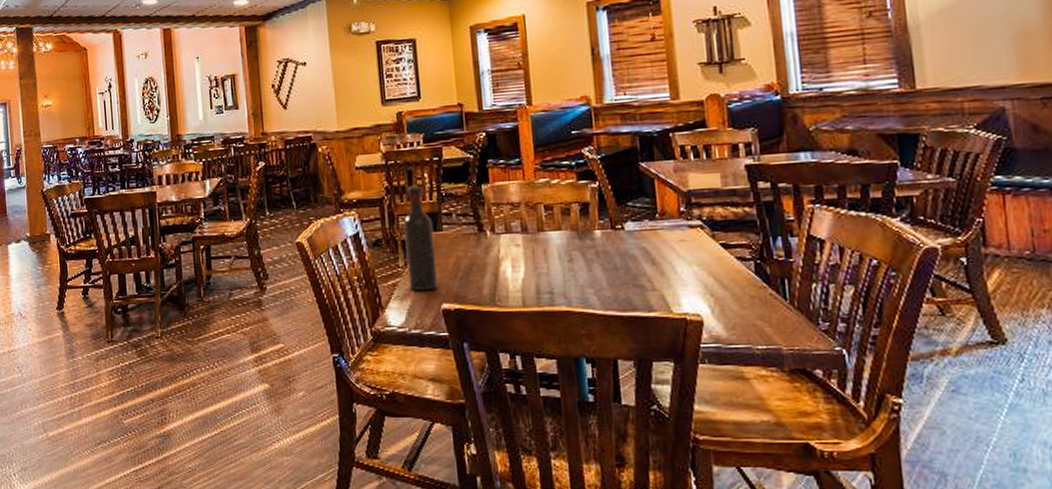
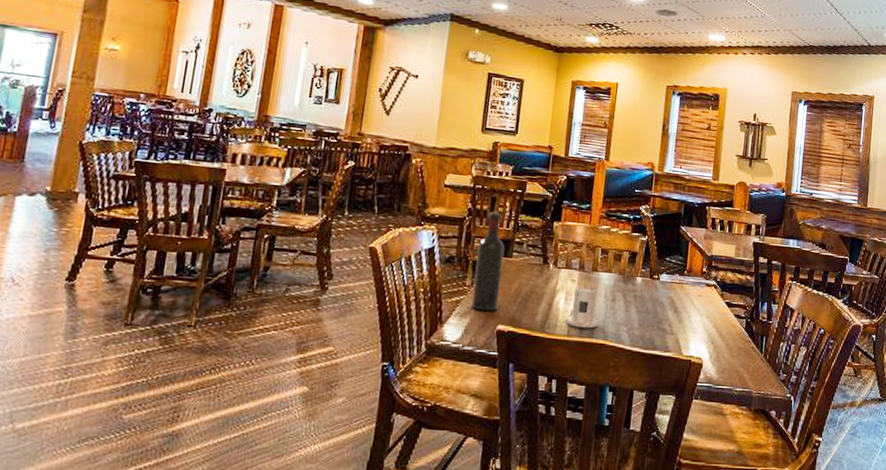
candle: none [518,246,556,296] -> present [566,284,598,329]

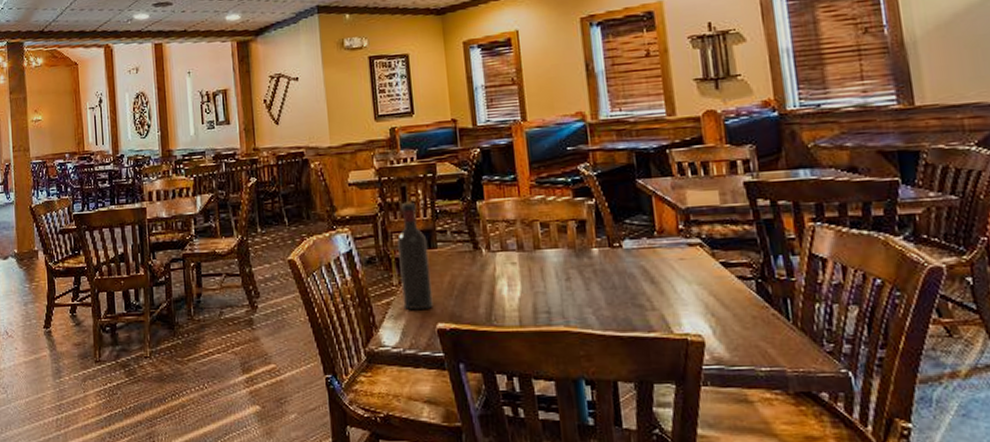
candle: present [566,284,598,329] -> none [514,264,554,316]

